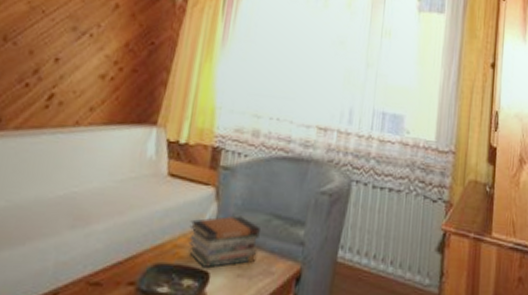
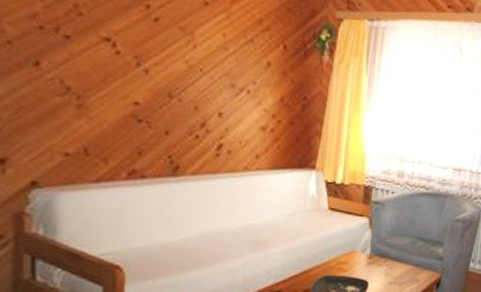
book stack: present [188,215,260,267] -> none [349,239,407,278]

